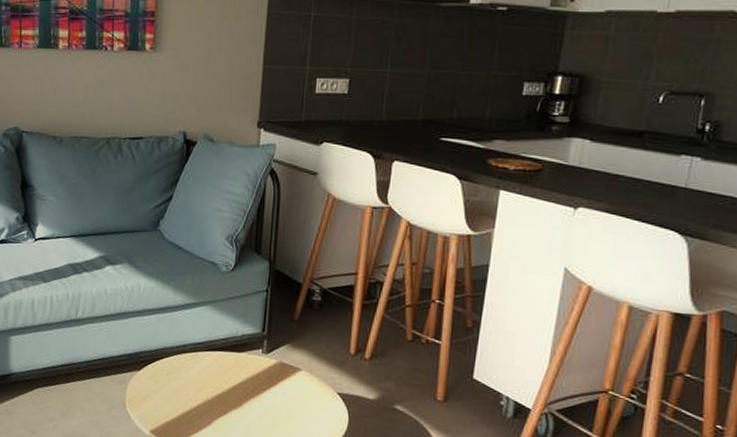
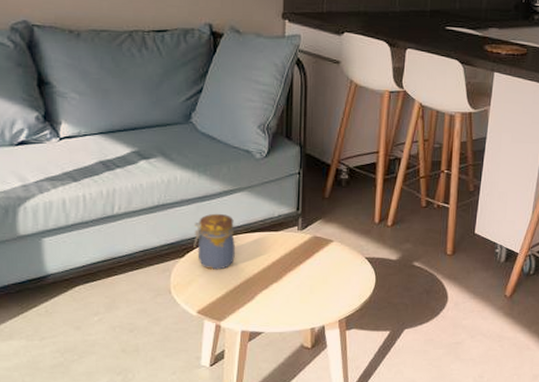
jar: none [152,326,195,388] -> present [194,213,235,270]

